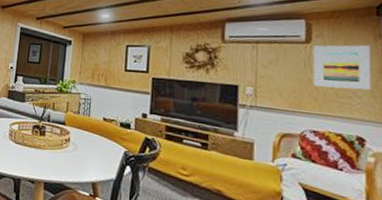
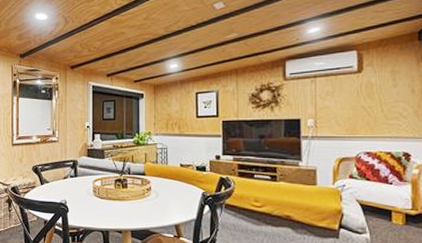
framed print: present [312,45,372,90] -> none [364,69,415,113]

